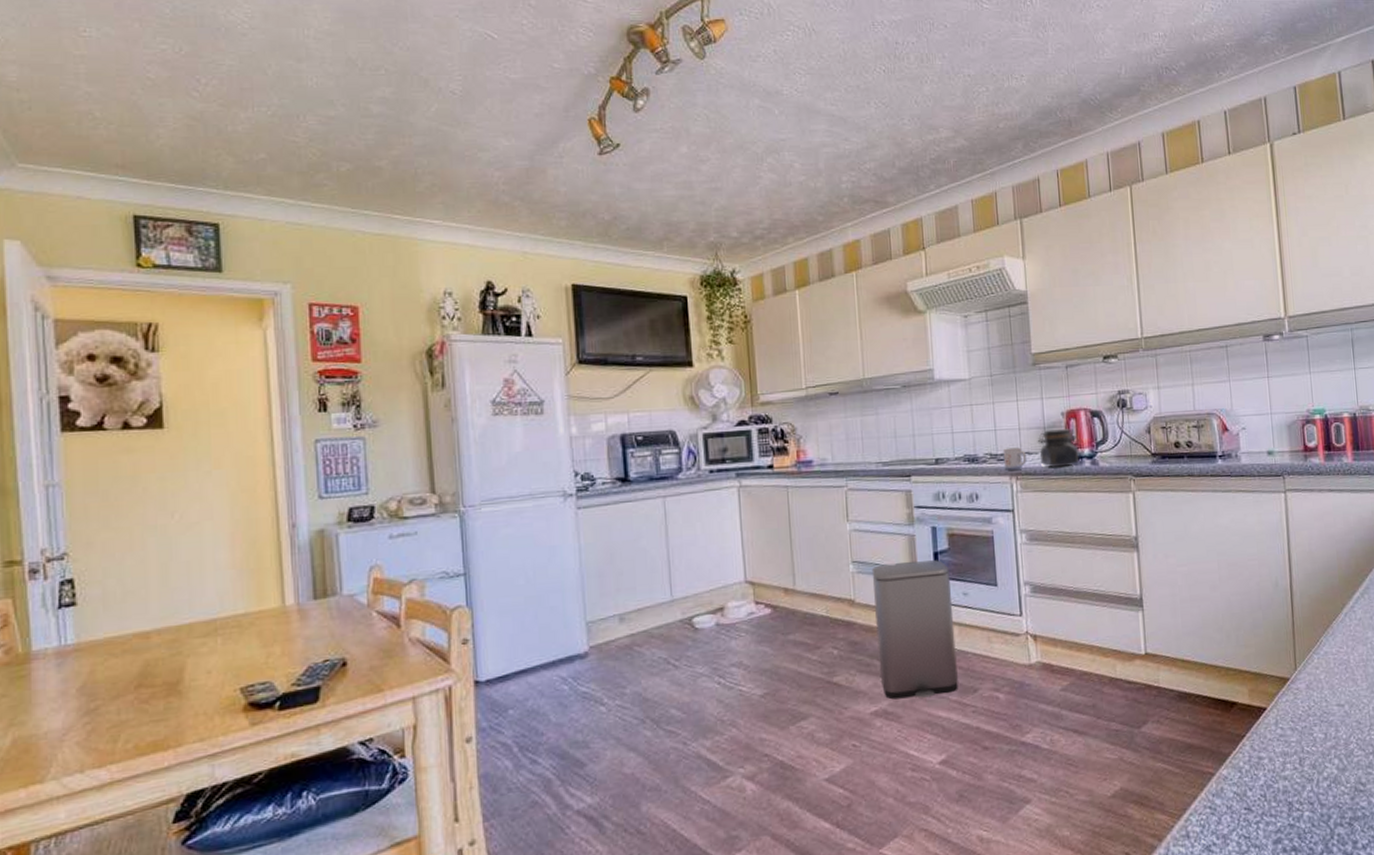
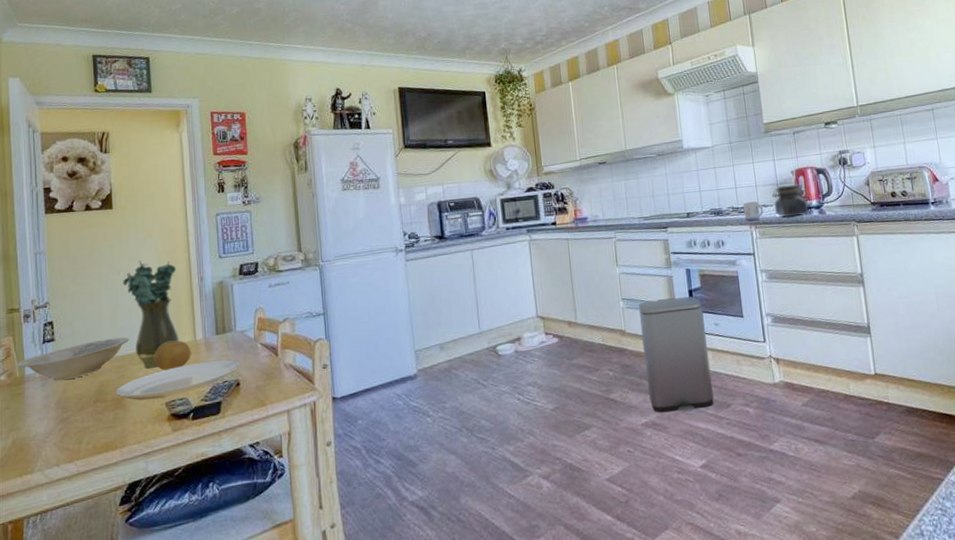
bowl: none [17,601,188,660] -> present [16,337,130,381]
plate: none [167,632,347,685] -> present [115,359,240,401]
vase: none [179,499,262,643] -> present [123,260,180,368]
fruit: none [224,607,278,646] -> present [154,341,191,371]

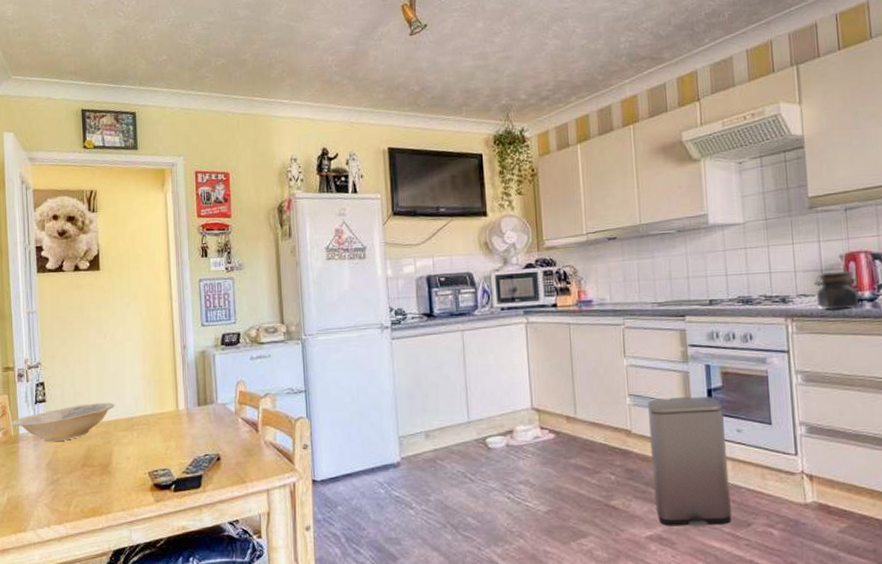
plate: present [115,359,240,401] -> none [102,432,221,468]
vase: present [123,260,180,368] -> none [109,325,163,436]
fruit: present [154,341,191,371] -> none [138,410,174,439]
mug: present [743,201,763,221] -> none [777,289,802,312]

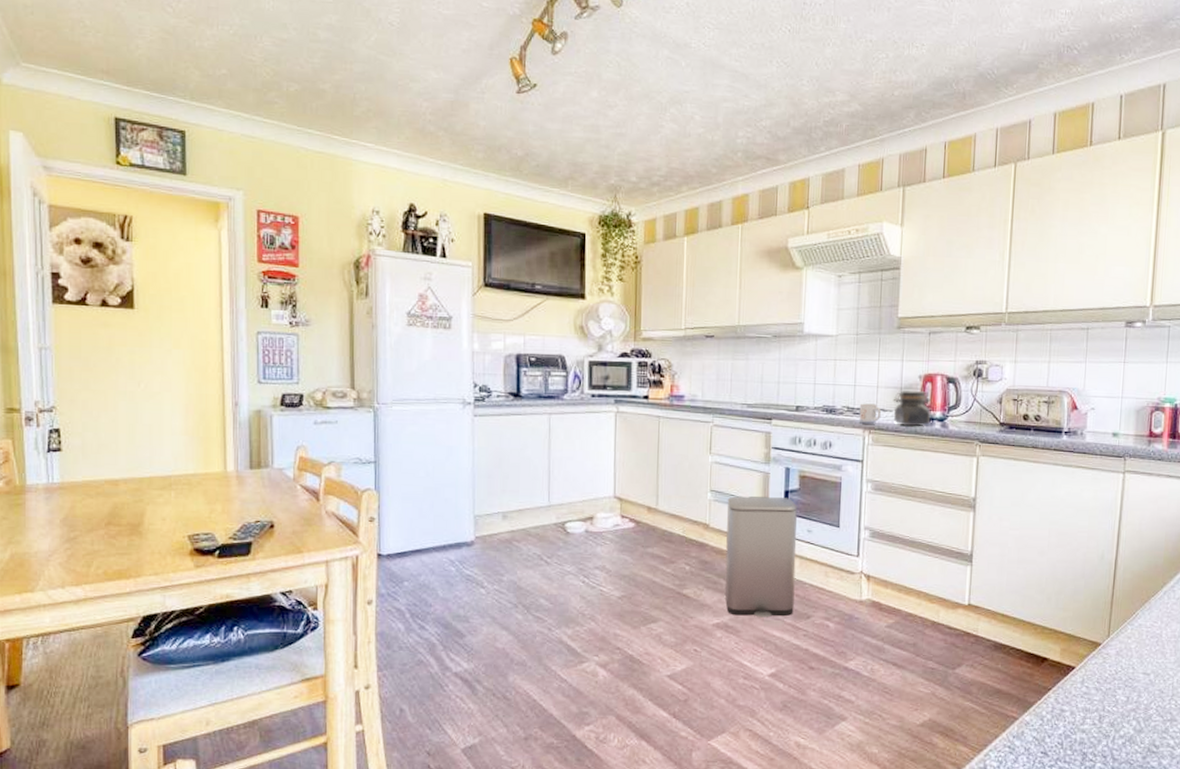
bowl: present [11,402,115,443] -> none [15,456,149,497]
mug: none [777,289,802,312] -> present [859,403,881,424]

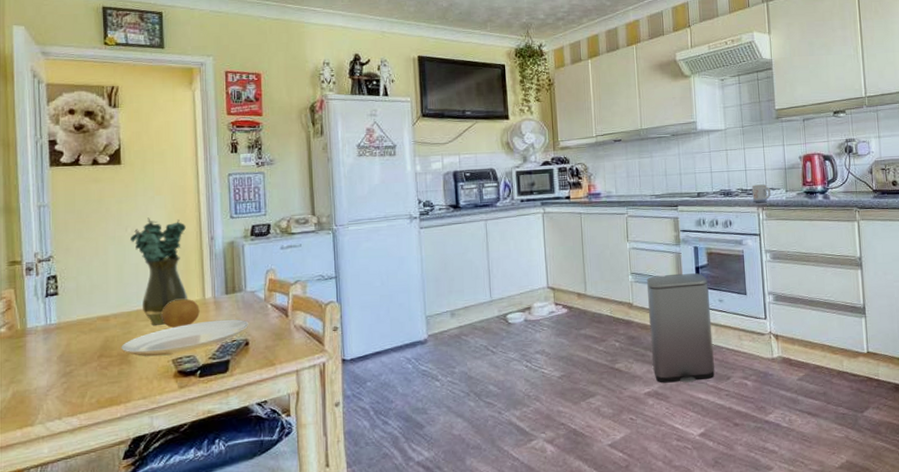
plate: none [131,496,275,530] -> present [121,319,249,357]
vase: none [144,373,208,496] -> present [131,217,188,325]
fruit: none [177,470,220,501] -> present [161,299,200,328]
jar: present [893,391,931,426] -> none [779,169,813,200]

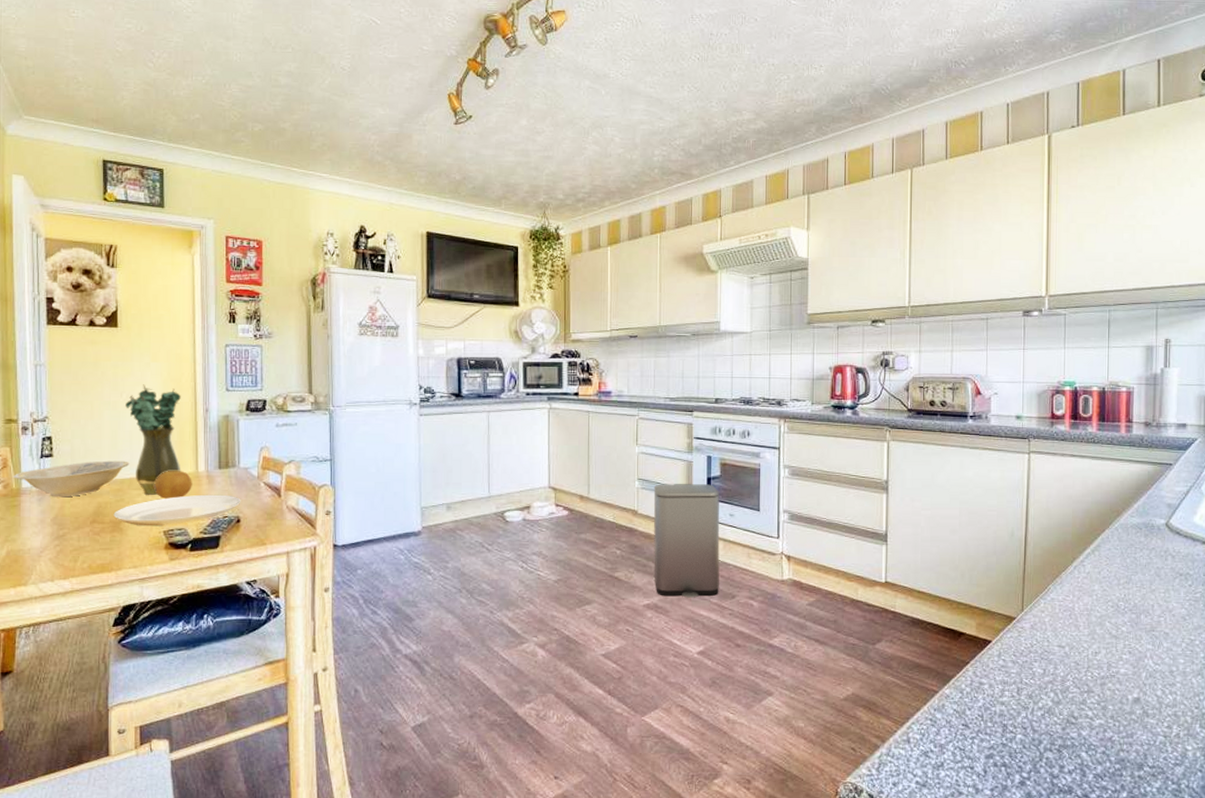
bowl: none [17,293,136,335] -> present [12,460,130,498]
mug: present [751,184,771,202] -> none [774,394,795,413]

